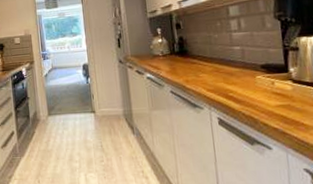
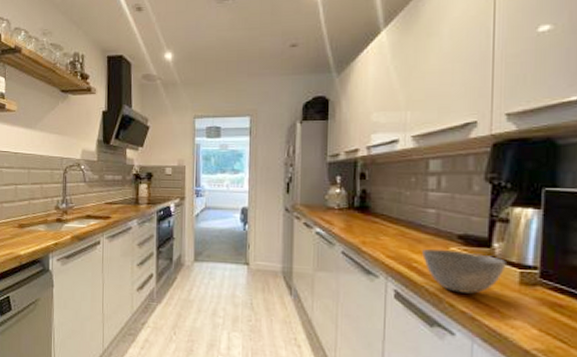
bowl: none [235,78,303,113] -> present [422,249,506,294]

